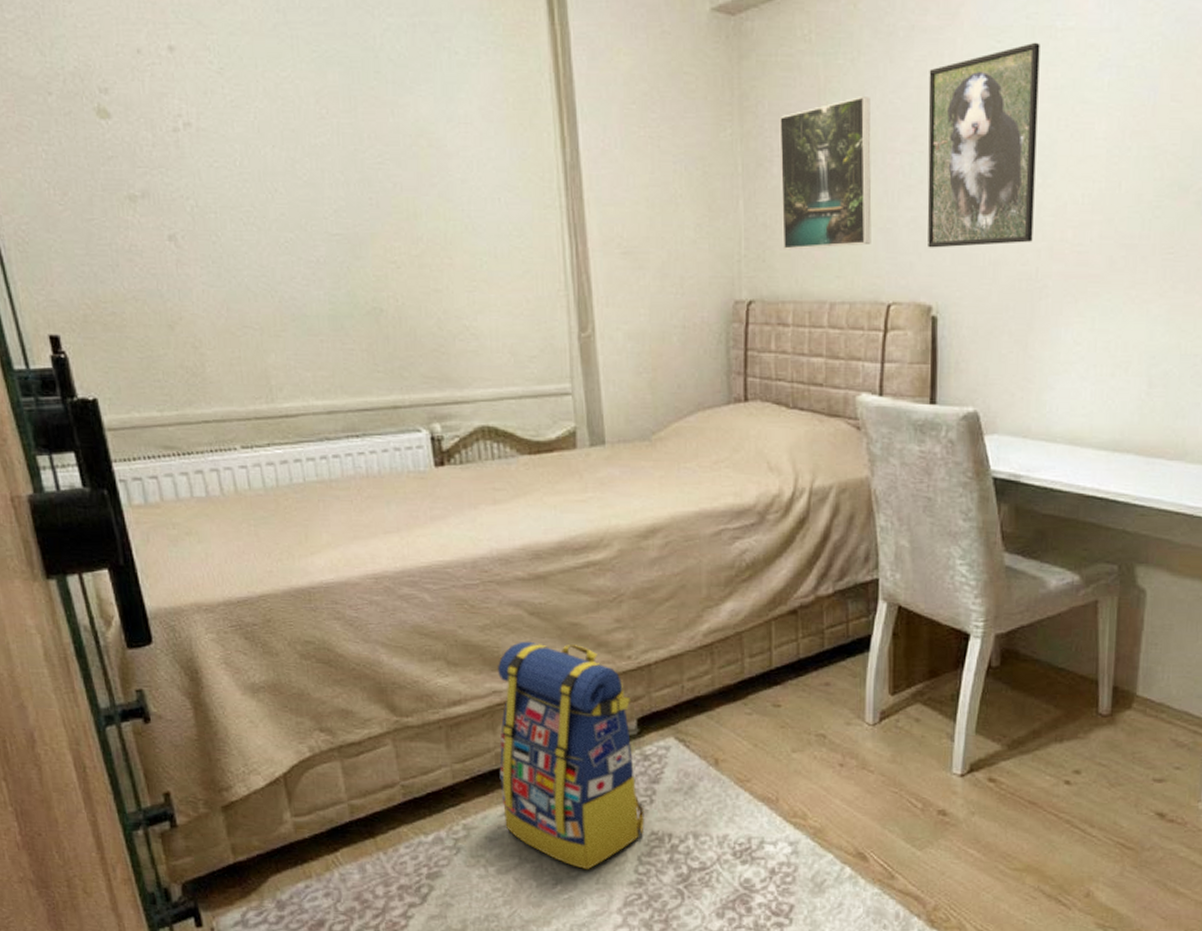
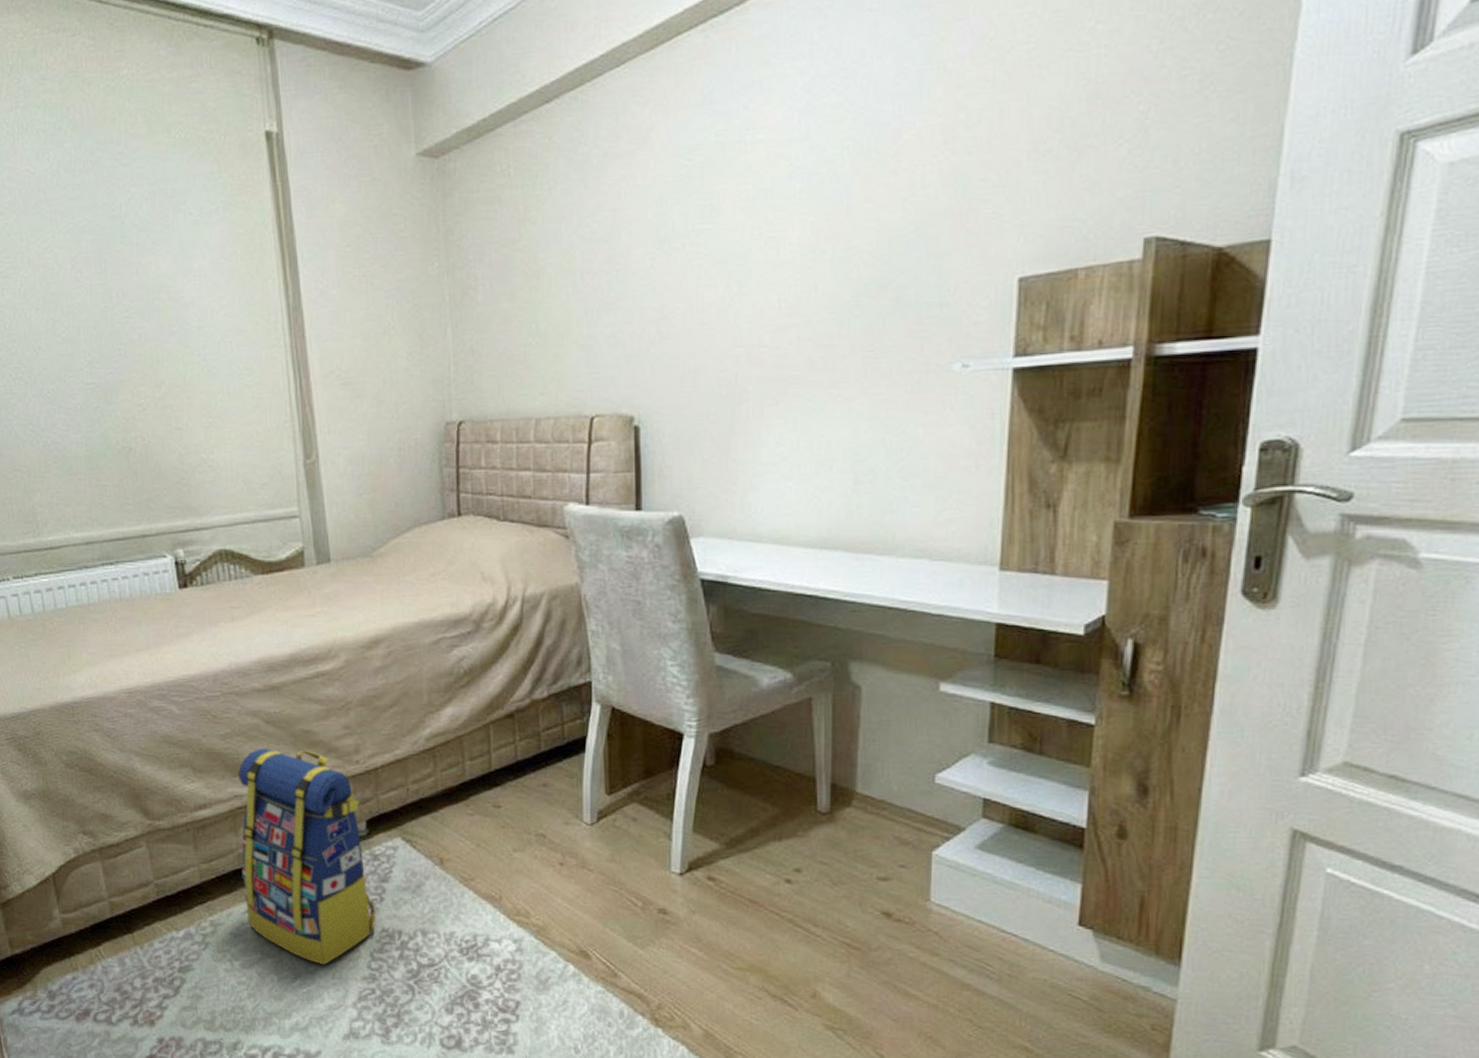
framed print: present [780,97,872,251] -> none [483,222,573,372]
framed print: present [927,42,1040,248] -> none [623,157,731,361]

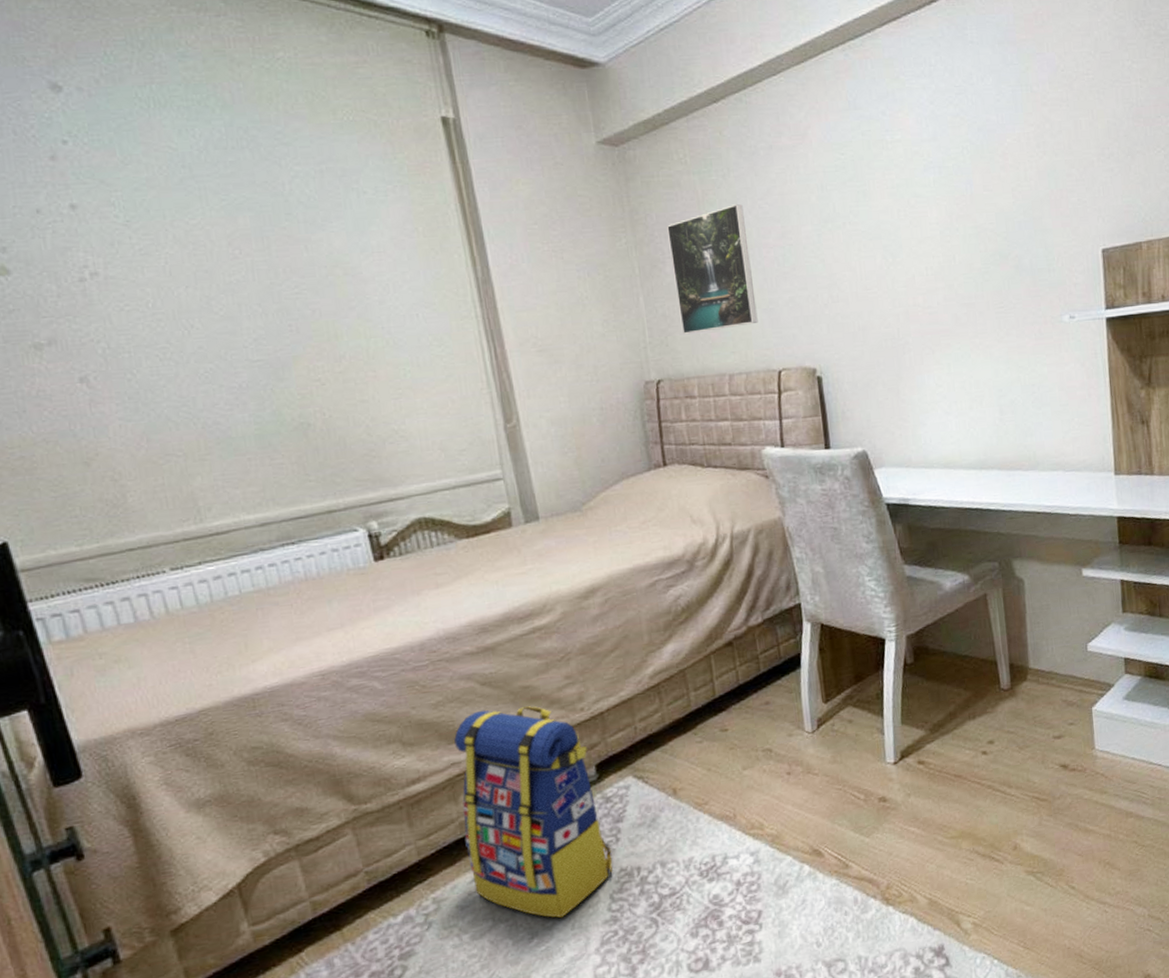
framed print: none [483,222,573,372] -> present [667,204,758,335]

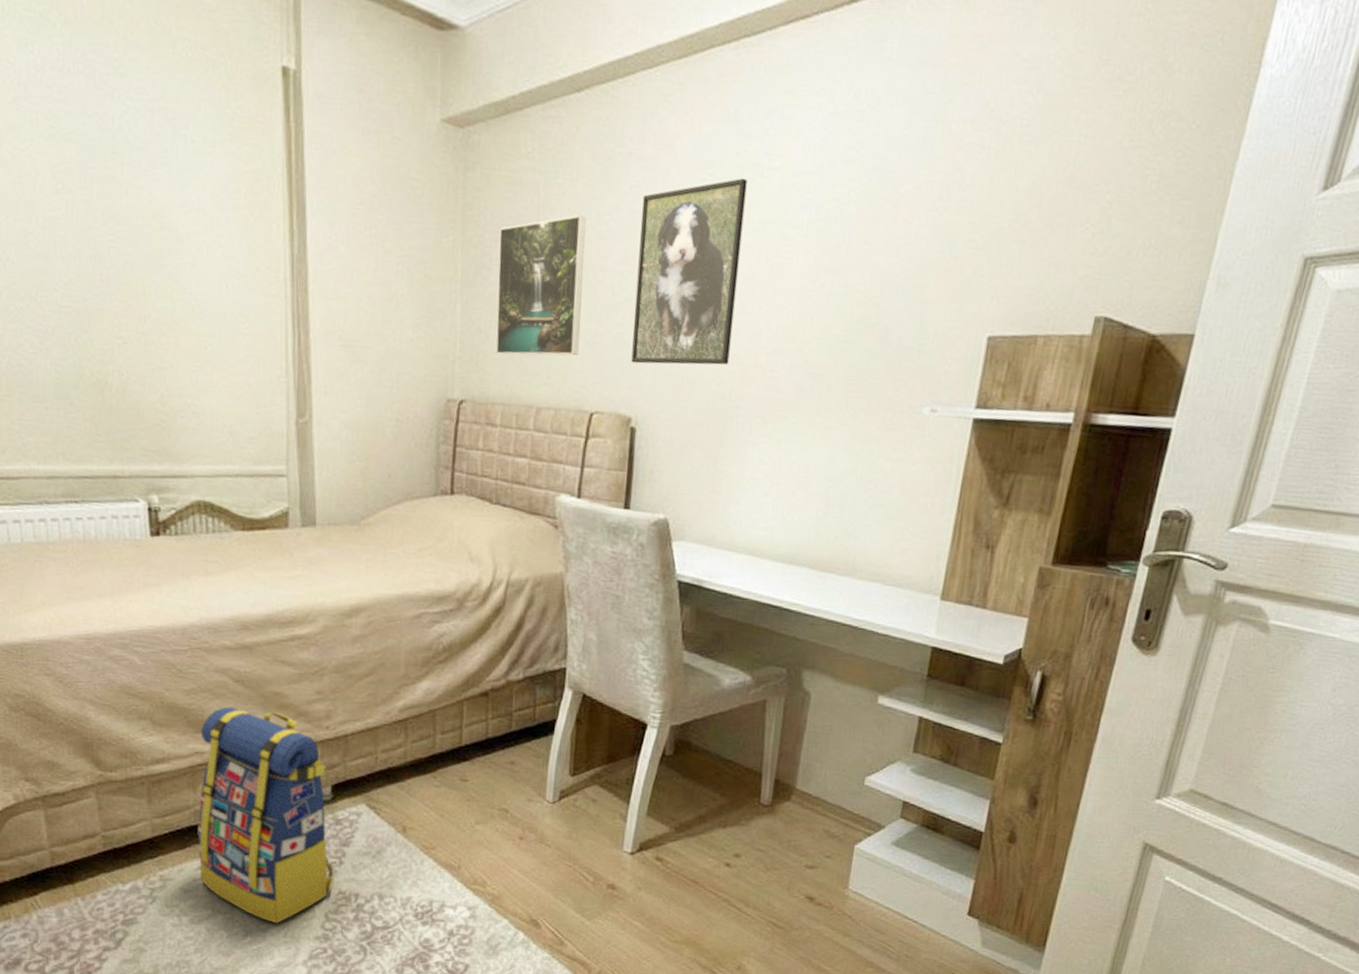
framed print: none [788,152,891,322] -> present [631,178,748,365]

